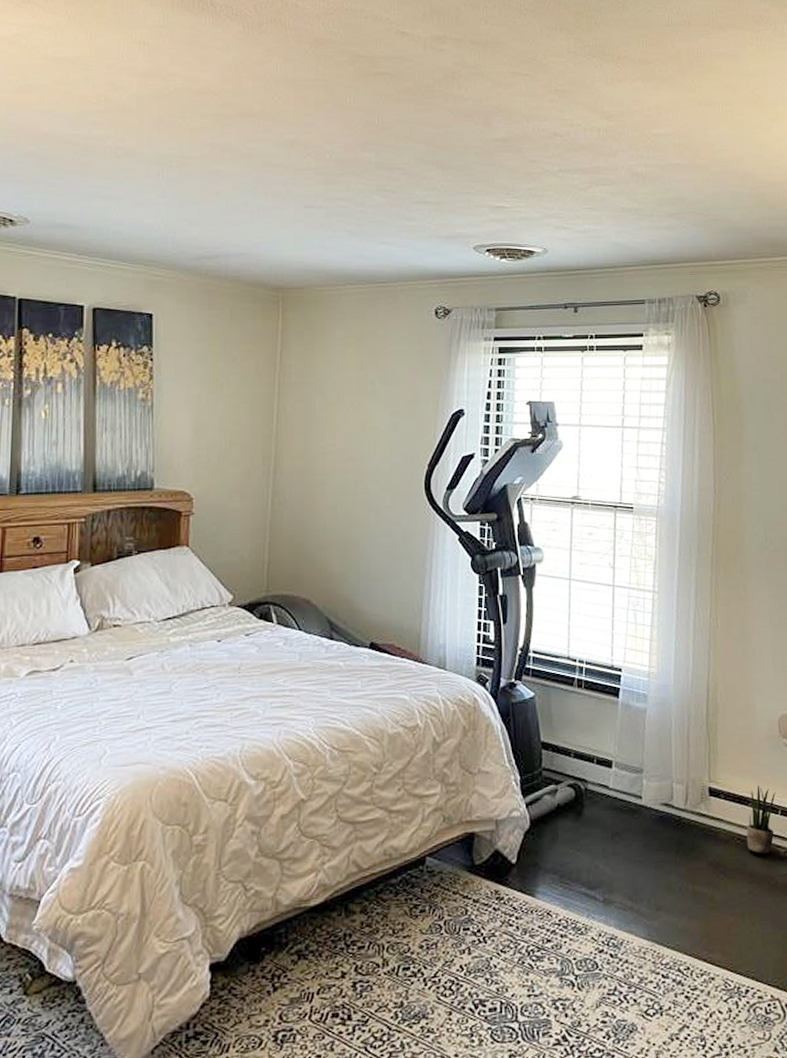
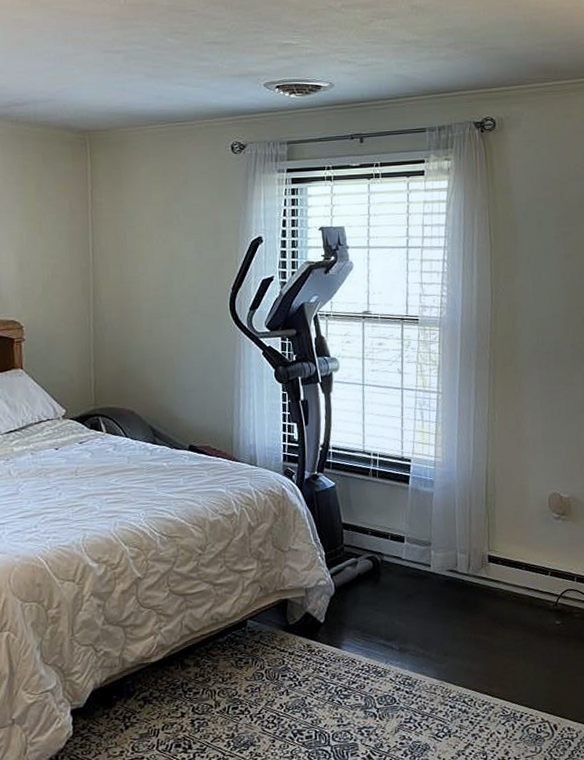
potted plant: present [746,785,776,854] -> none [520,552,546,608]

